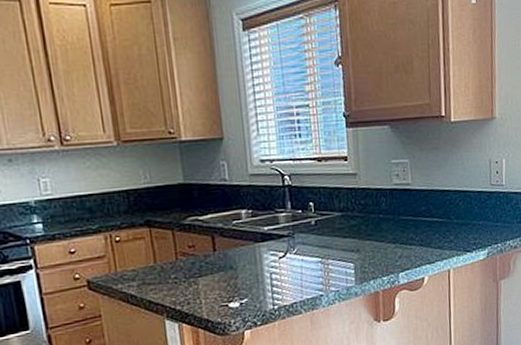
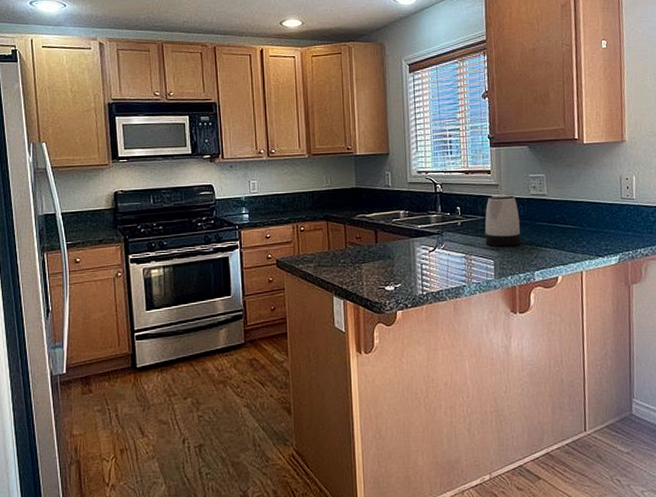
kettle: none [342,184,384,248] -> present [484,194,521,247]

